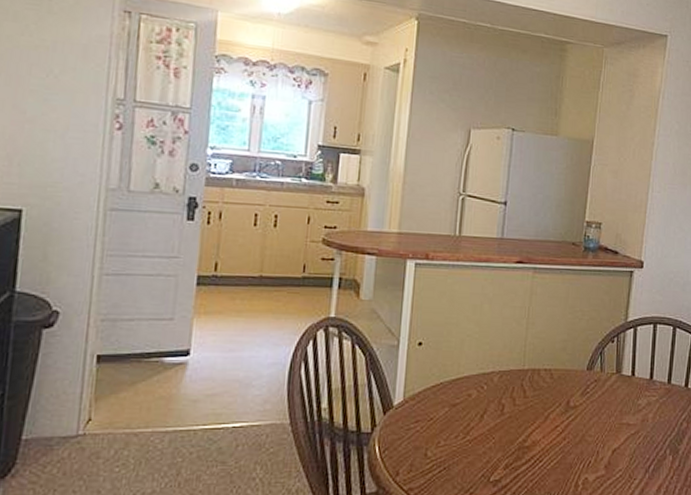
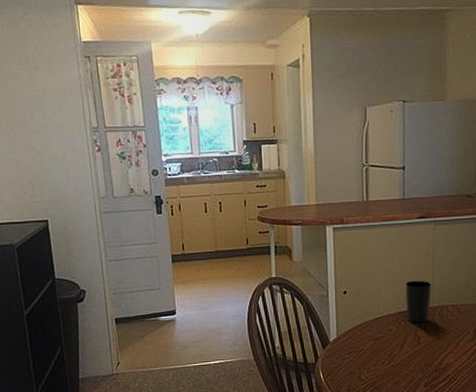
cup: none [491,336,524,388] -> present [405,280,432,323]

